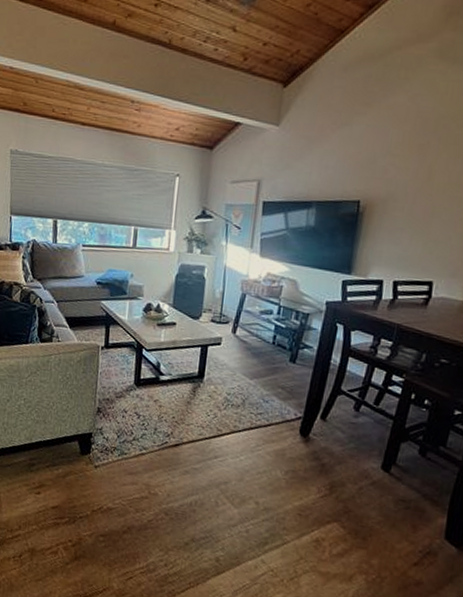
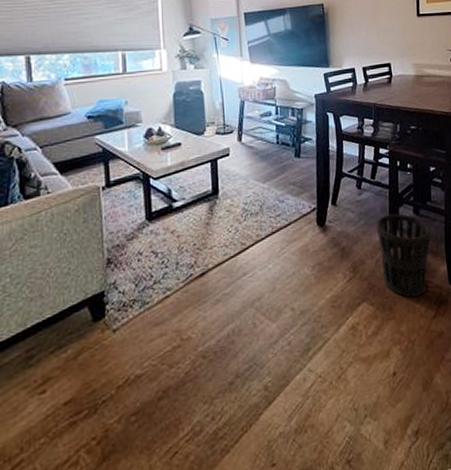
wastebasket: none [363,445,437,538] -> present [376,213,432,298]

